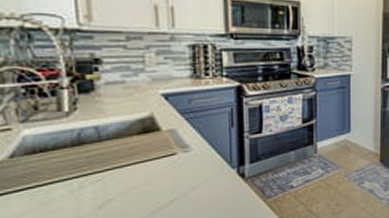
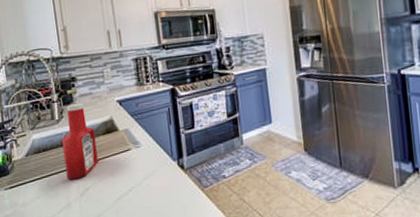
ketchup bottle: none [72,93,128,190] -> present [62,103,99,180]

